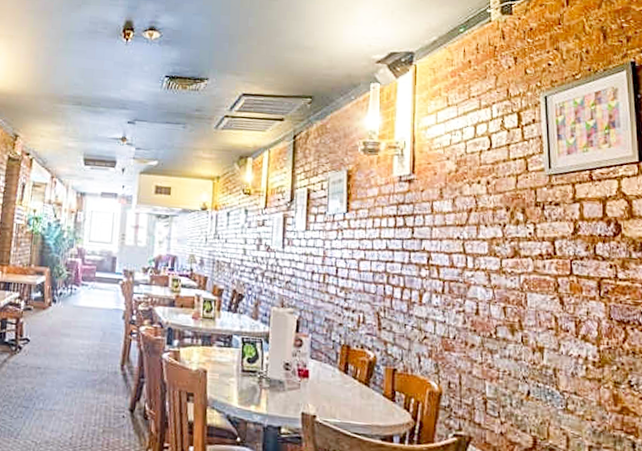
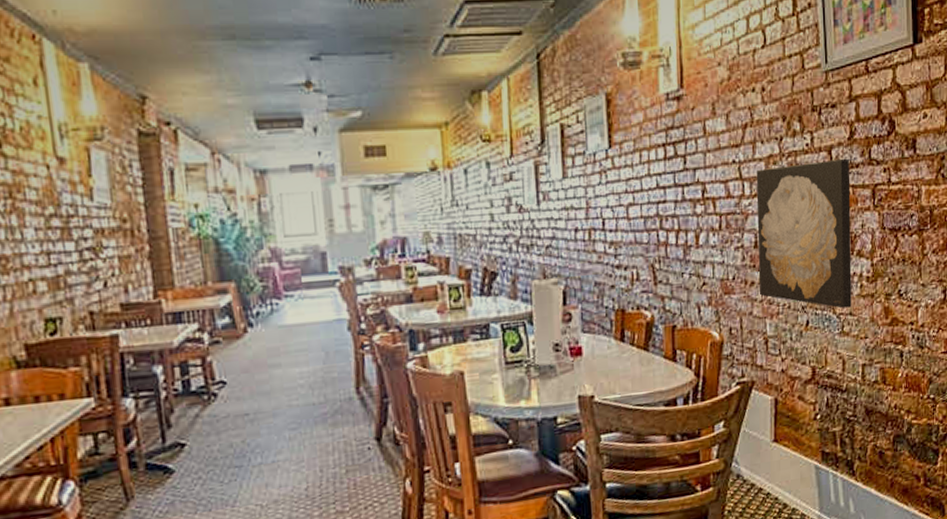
wall art: none [479,247,577,387] -> present [756,158,852,309]

